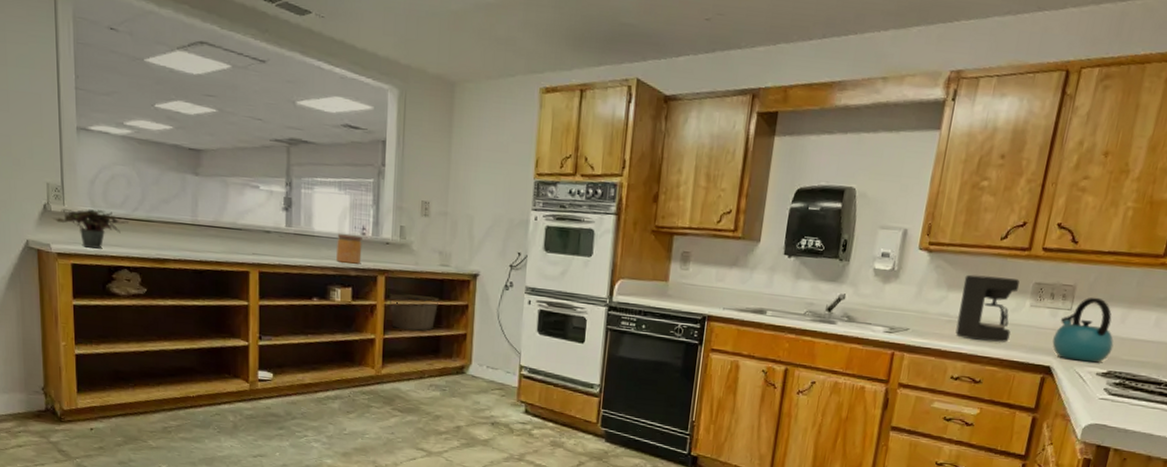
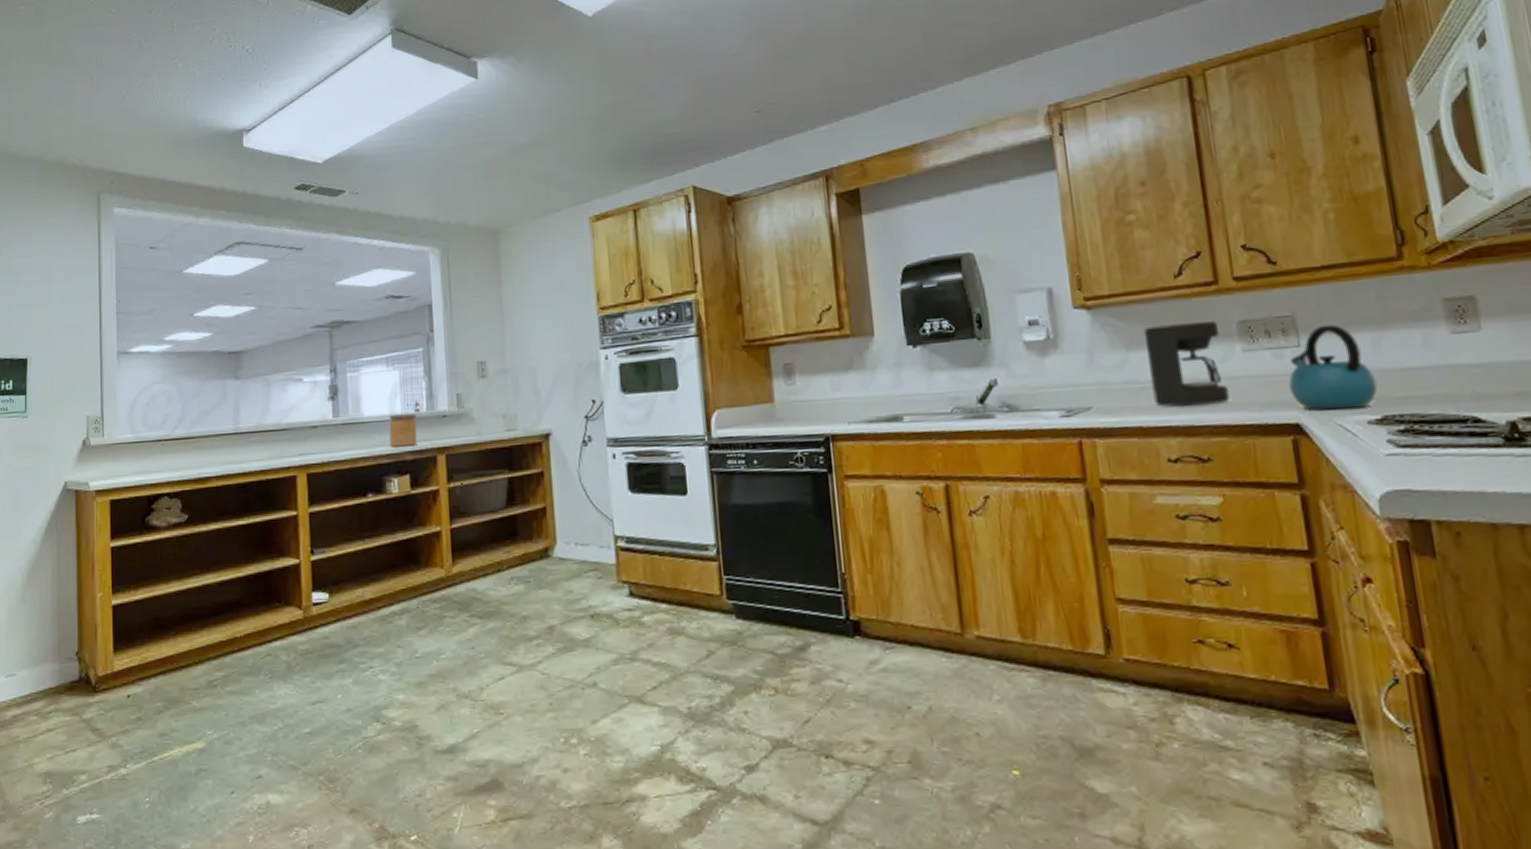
potted plant: present [53,208,130,249] -> none [92,435,170,479]

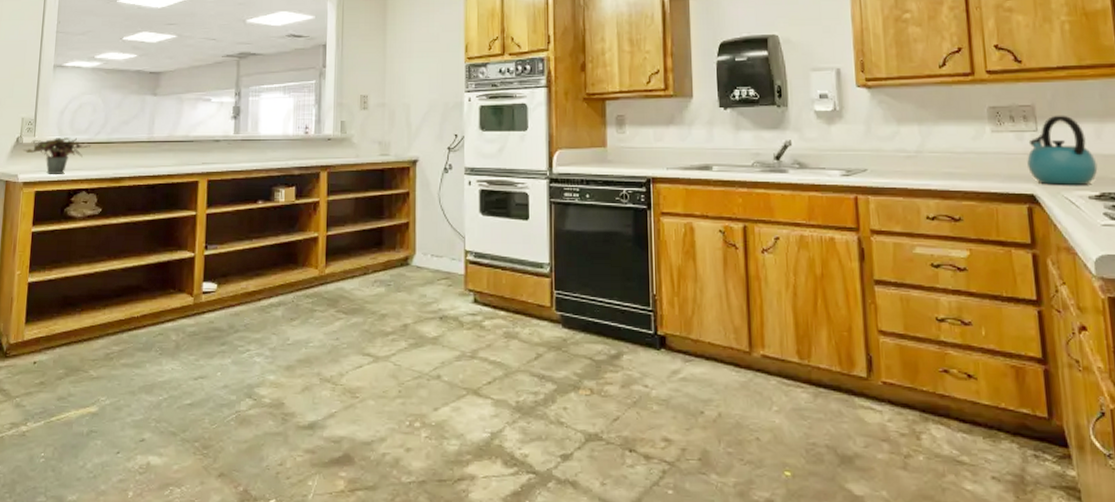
potted plant: none [92,435,170,479] -> present [23,138,92,174]
jar: present [389,413,418,447] -> none [281,135,305,163]
basket: present [452,469,510,514] -> none [331,188,381,224]
coffee maker: present [1143,321,1230,407] -> none [912,105,979,173]

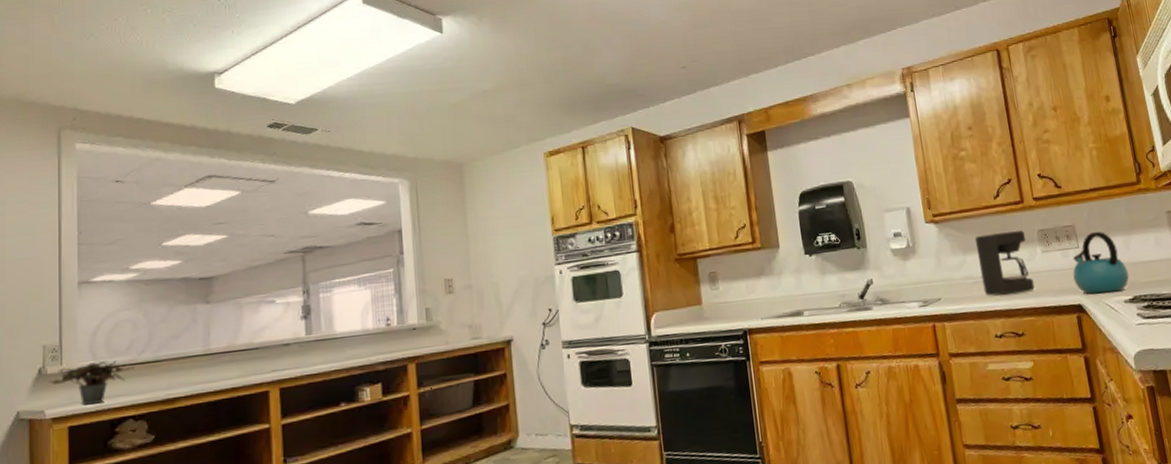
basket: none [331,188,381,224] -> present [422,373,476,416]
coffee maker: none [912,105,979,173] -> present [974,230,1035,296]

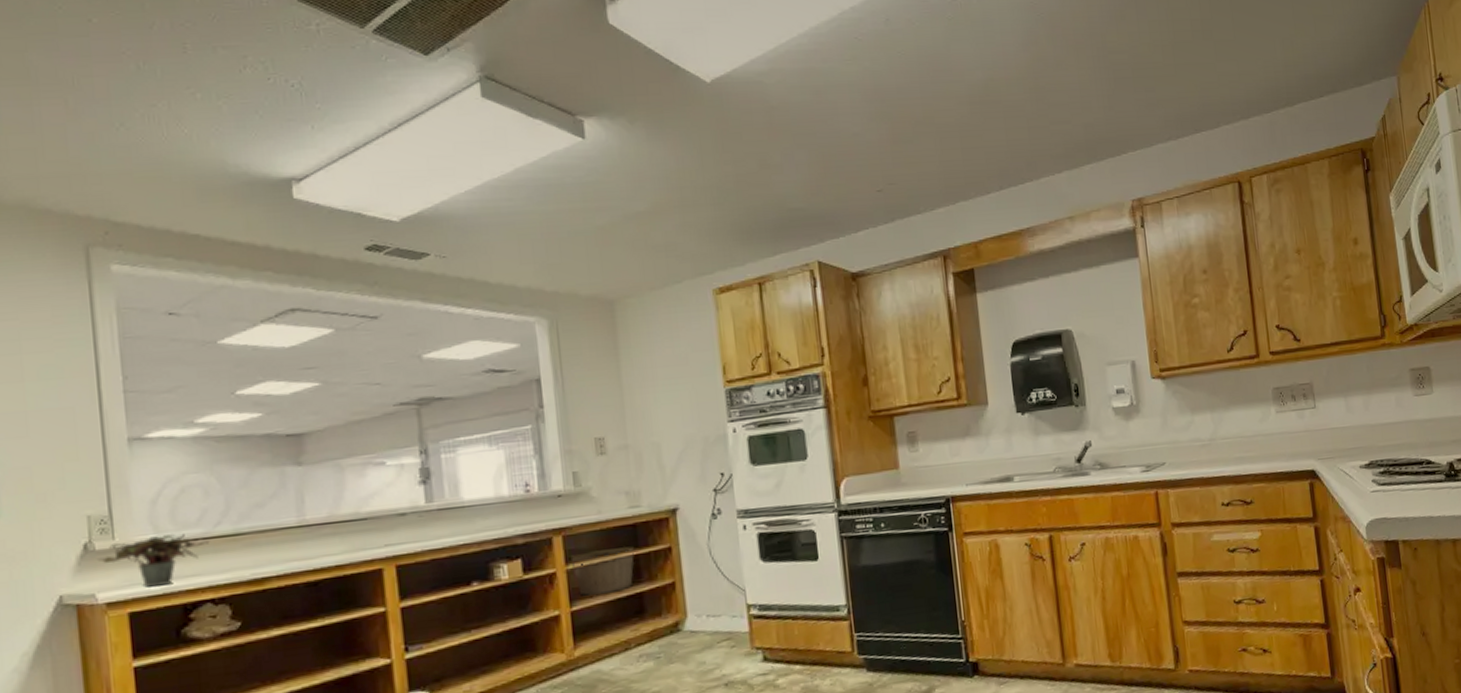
coffee maker: present [974,230,1035,296] -> none [1204,388,1266,460]
kettle: present [1072,231,1129,294] -> none [1307,390,1367,459]

